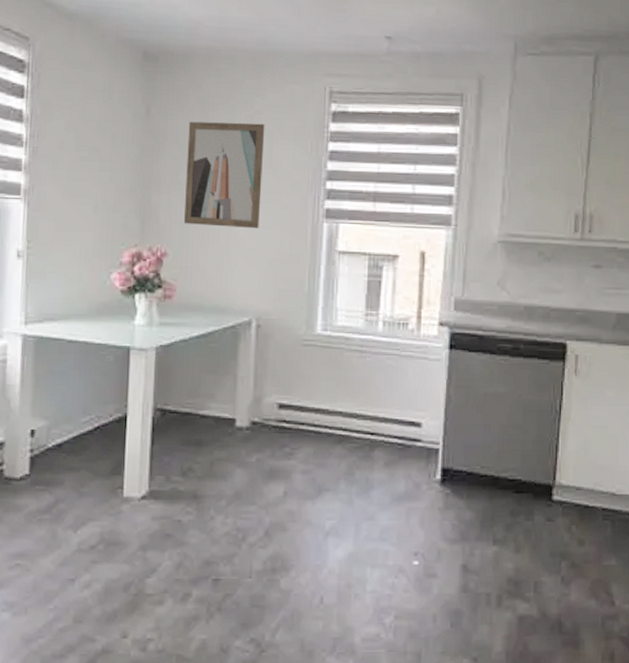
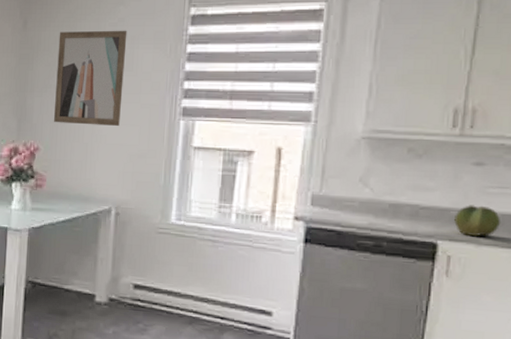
cabbage: none [580,305,617,336] -> present [454,205,501,237]

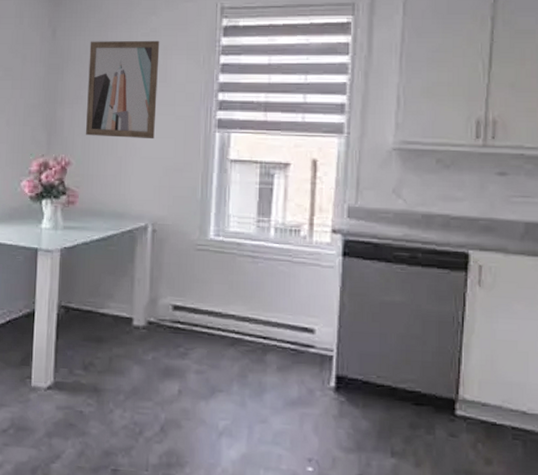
cabbage: present [454,205,501,237] -> none [483,214,526,246]

